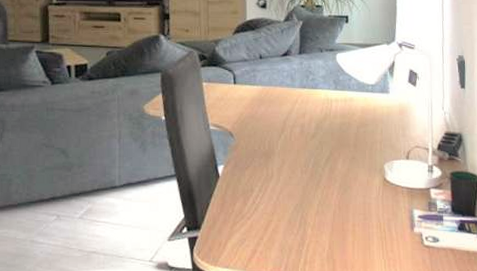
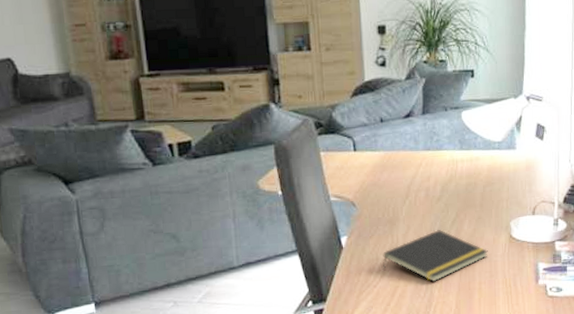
notepad: none [257,166,362,220] -> present [382,229,488,282]

